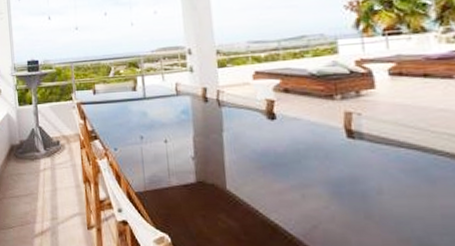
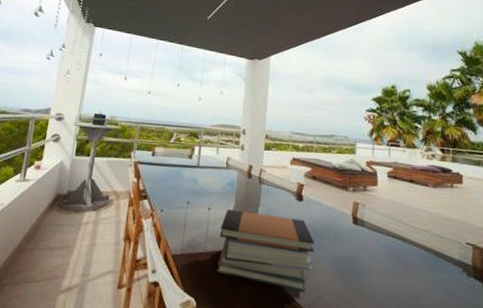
book stack: none [182,139,303,221] -> present [217,209,315,292]

